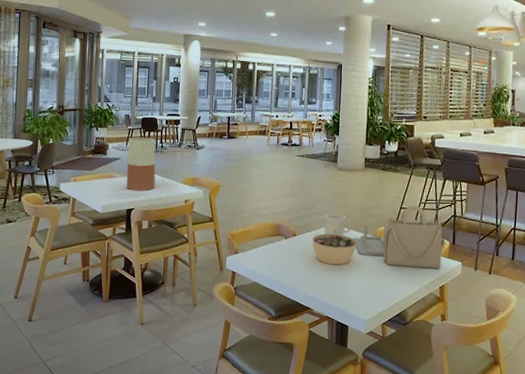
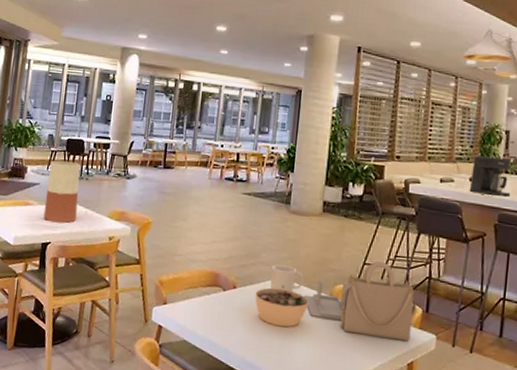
coffee maker: none [484,112,518,146] -> present [469,156,511,198]

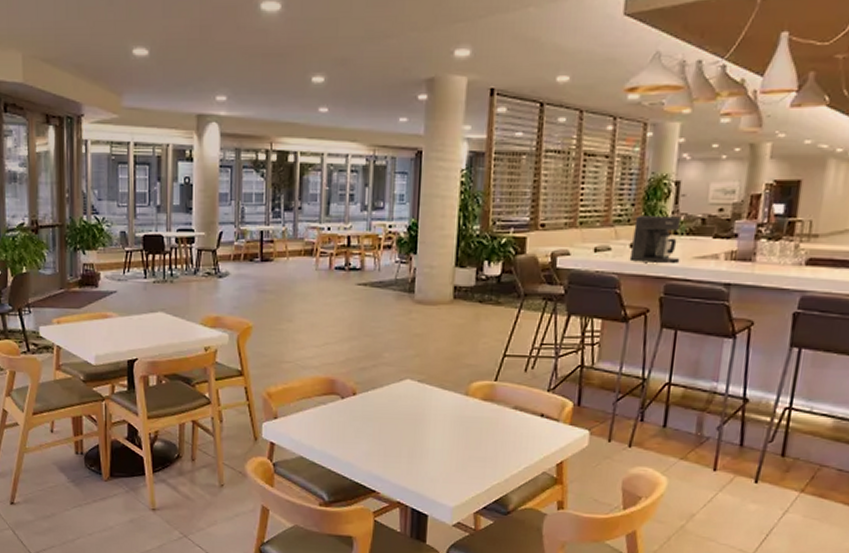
vase: present [43,160,81,224] -> none [125,262,164,336]
salad: present [255,287,309,327] -> none [378,391,441,434]
mug: present [270,264,304,293] -> none [395,364,435,395]
napkin holder: present [304,277,348,321] -> none [435,375,486,423]
handbag: present [340,261,417,342] -> none [478,352,566,440]

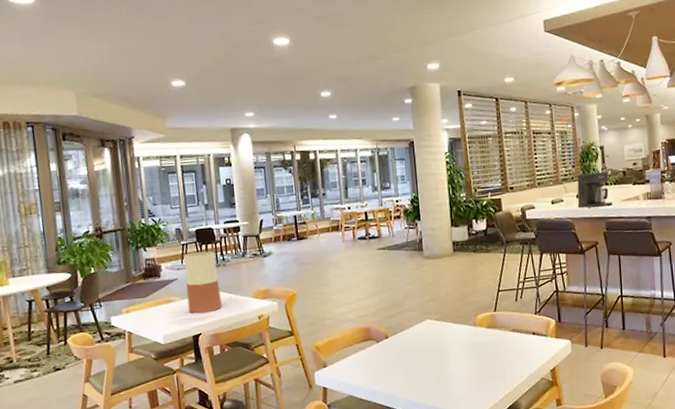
vase: none [125,262,164,336] -> present [183,251,222,314]

